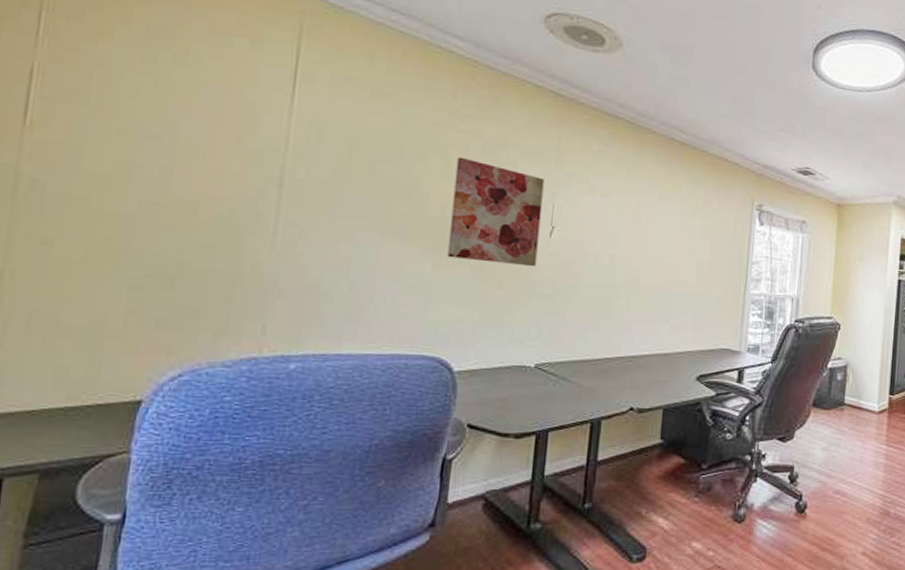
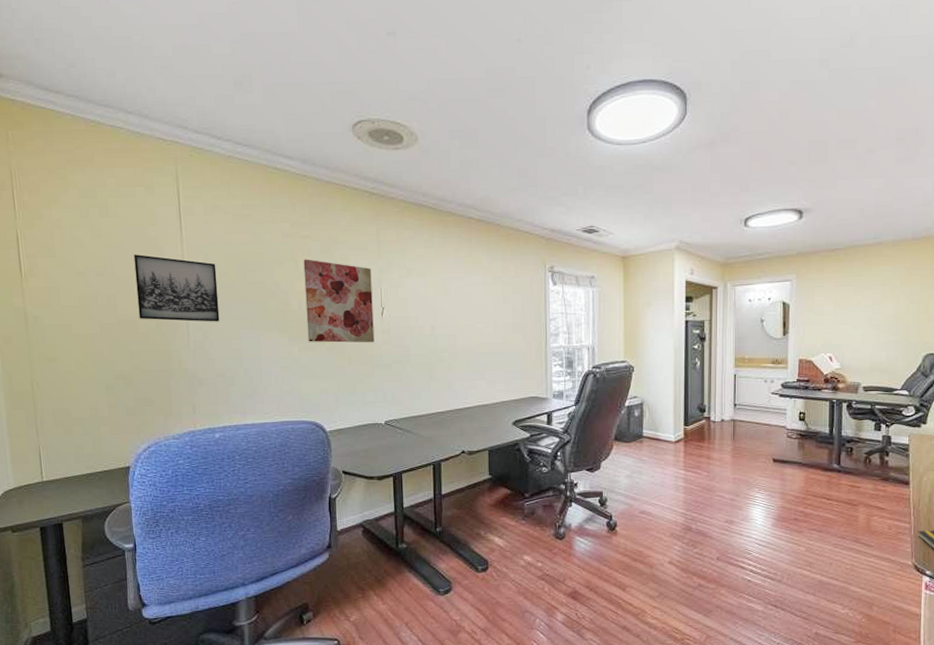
wall art: none [204,119,335,219] -> present [134,254,220,322]

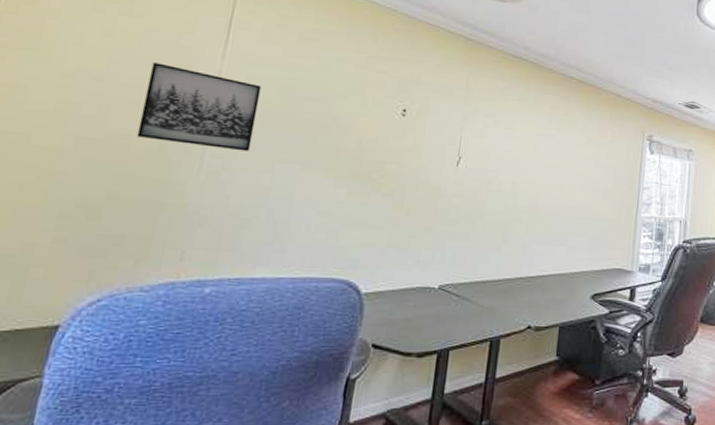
wall art: present [303,259,375,343] -> none [360,94,454,194]

